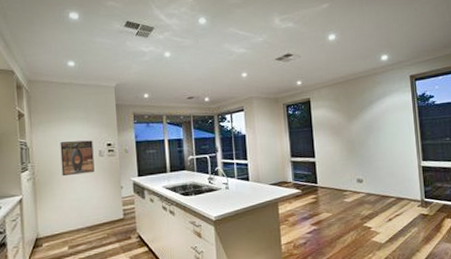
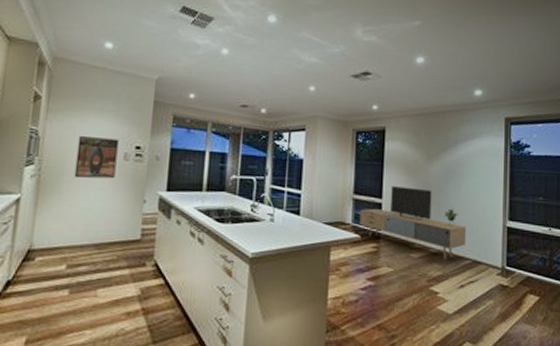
media console: none [298,145,390,201] -> present [359,186,467,260]

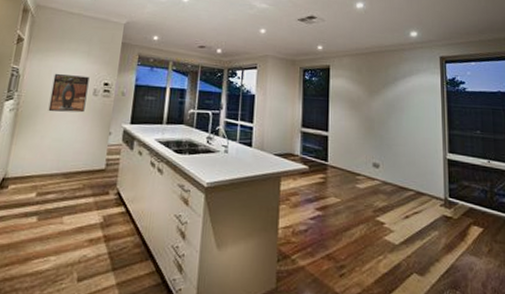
media console: present [359,186,467,260] -> none [307,120,409,191]

